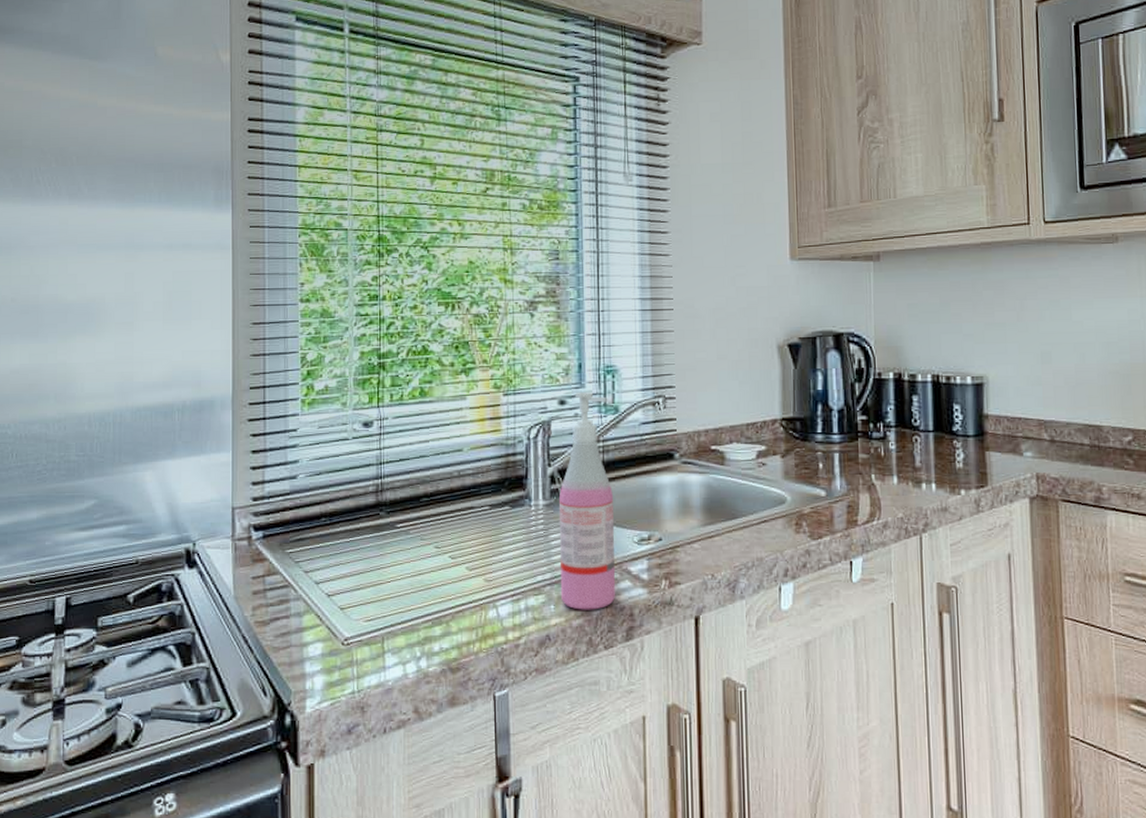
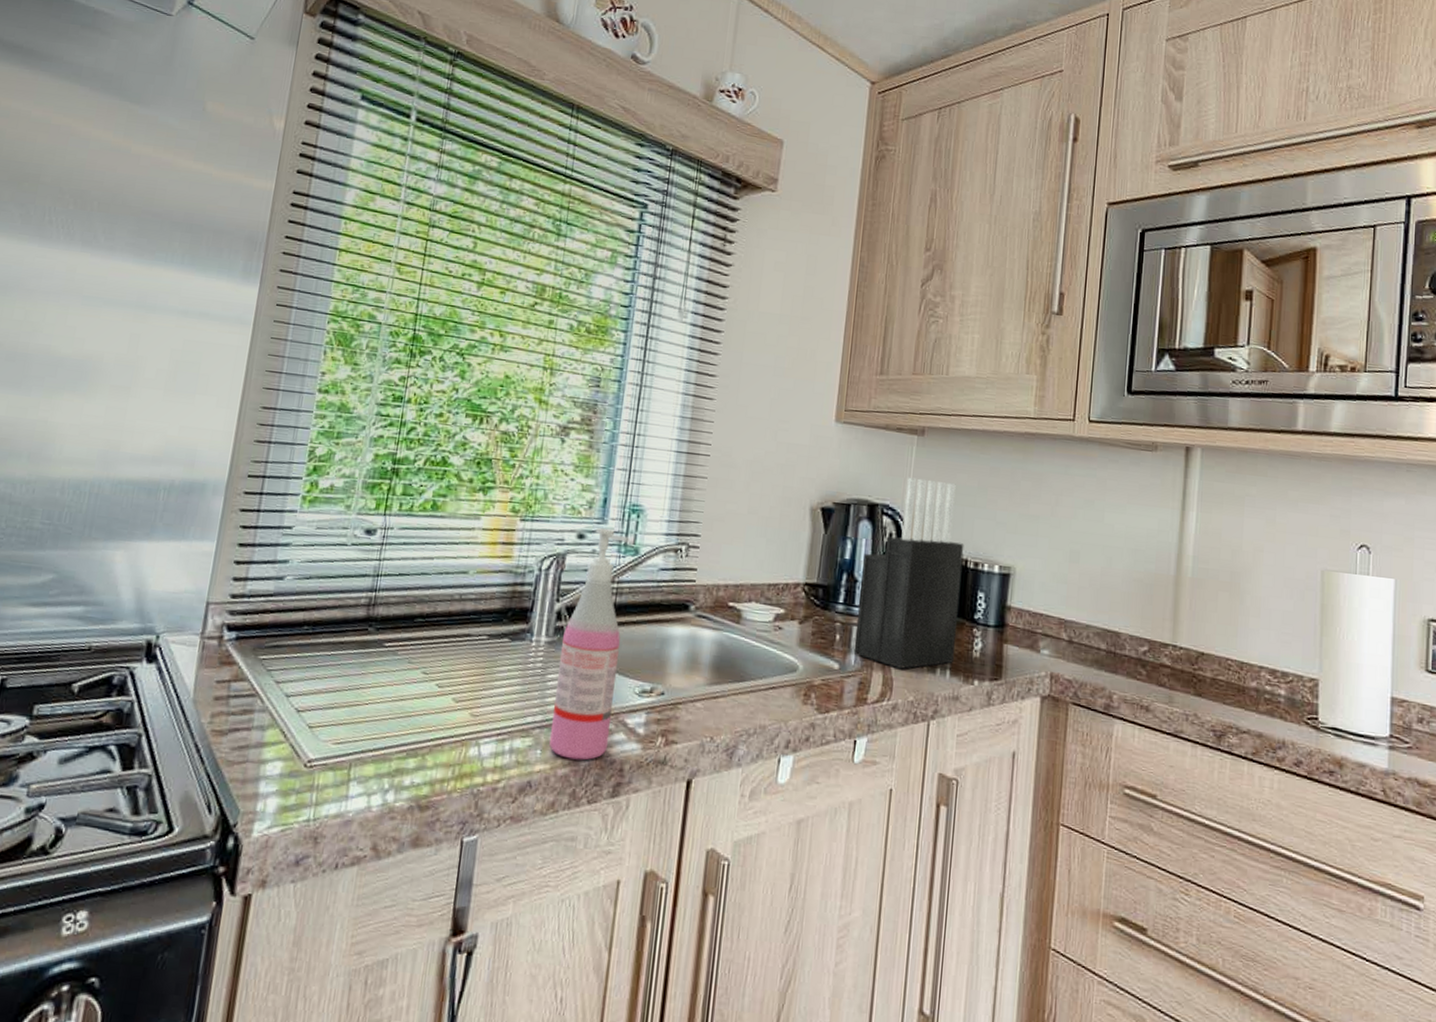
knife block: none [835,302,937,488] -> present [853,477,964,669]

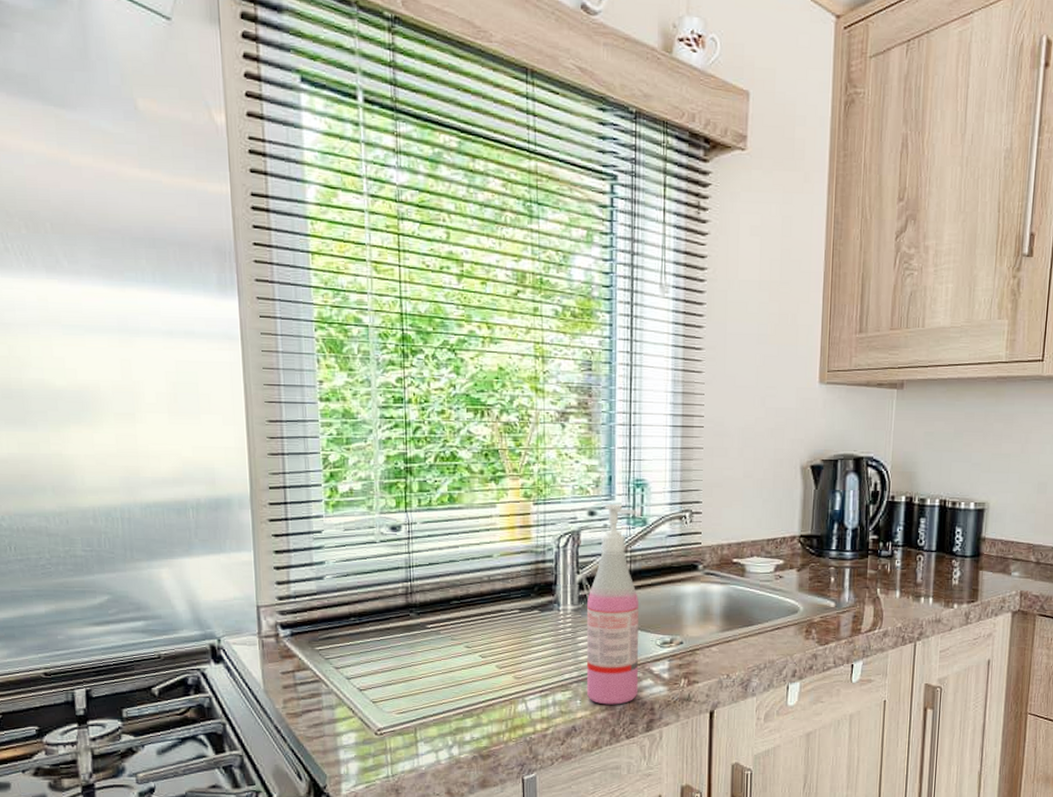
knife block: present [853,477,964,669] -> none [847,429,943,601]

